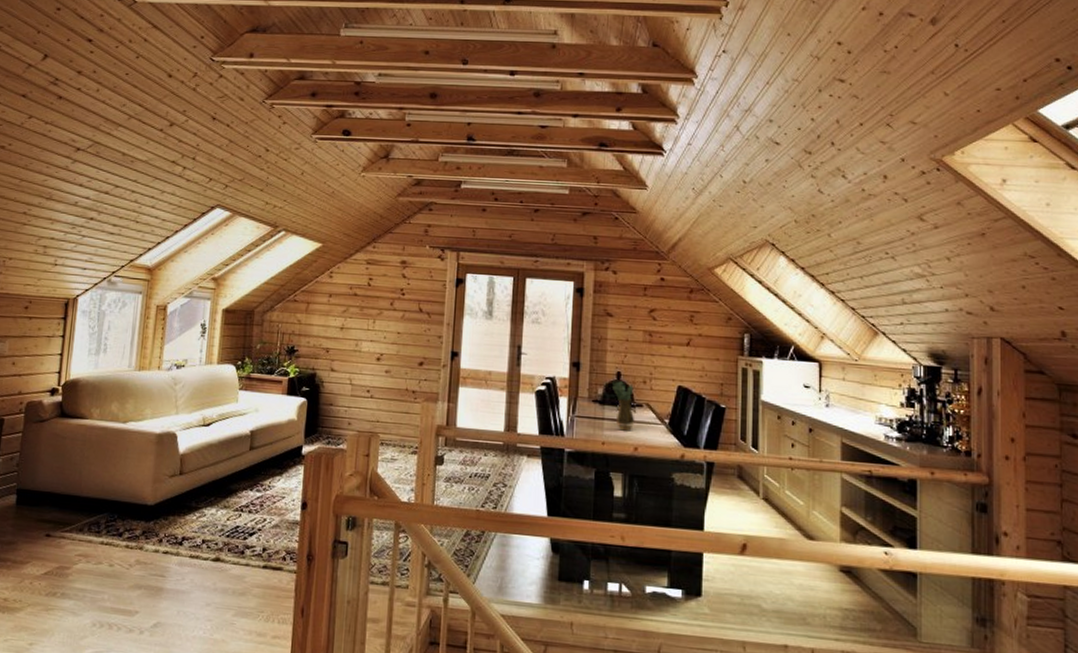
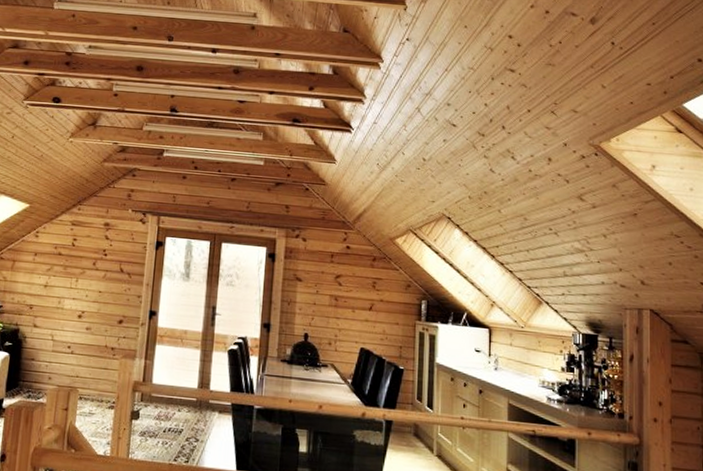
vase: present [611,378,635,431] -> none [299,339,321,390]

